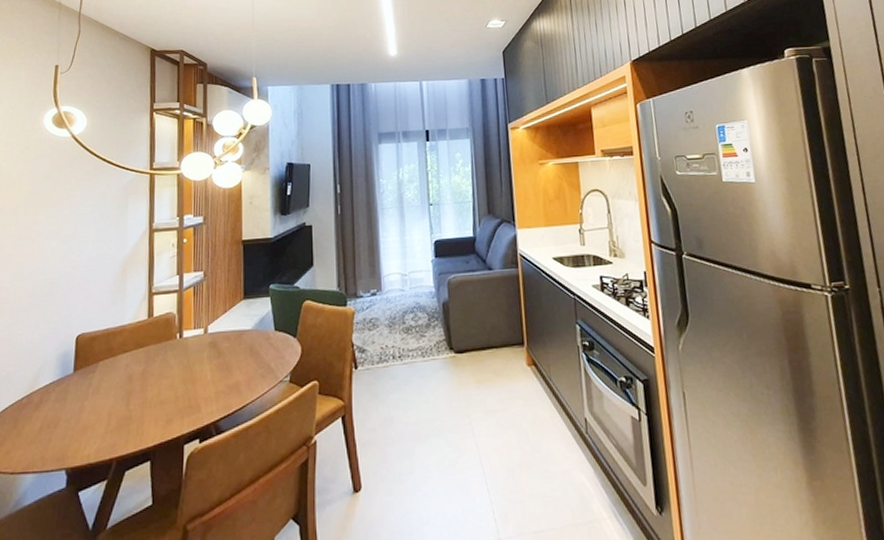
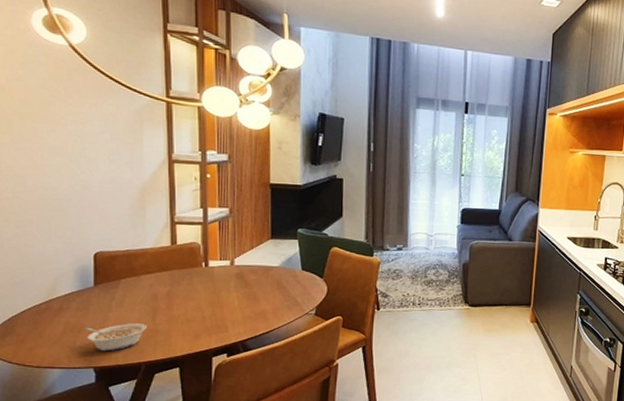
legume: none [60,411,121,449] -> present [84,323,147,352]

